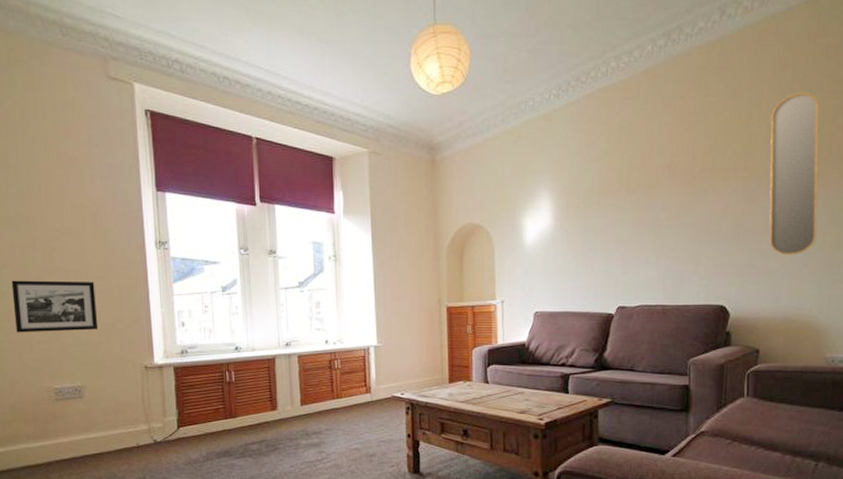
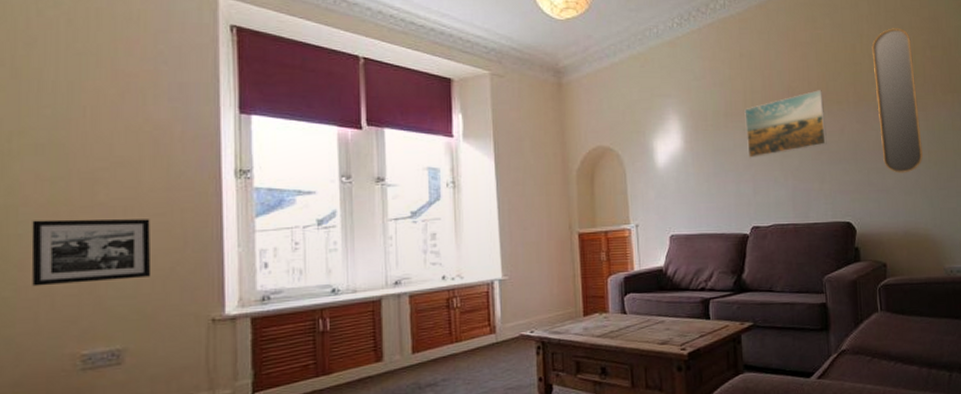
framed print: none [619,165,708,238] -> present [744,90,827,159]

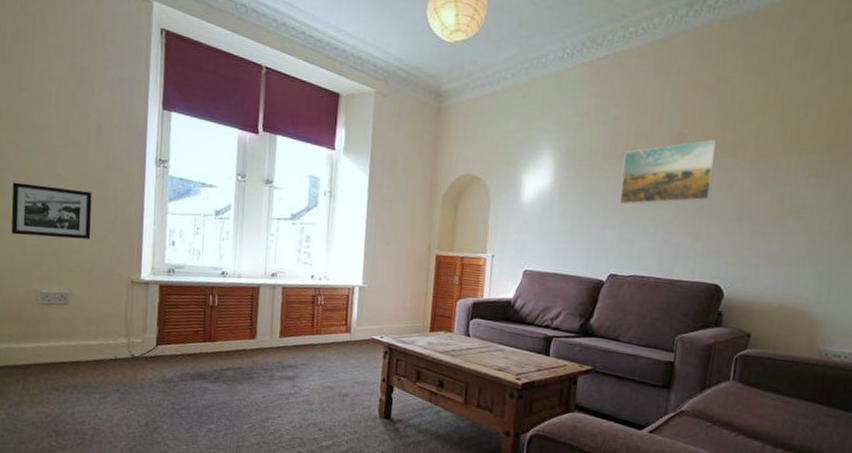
home mirror: present [872,28,923,173] -> none [773,76,840,242]

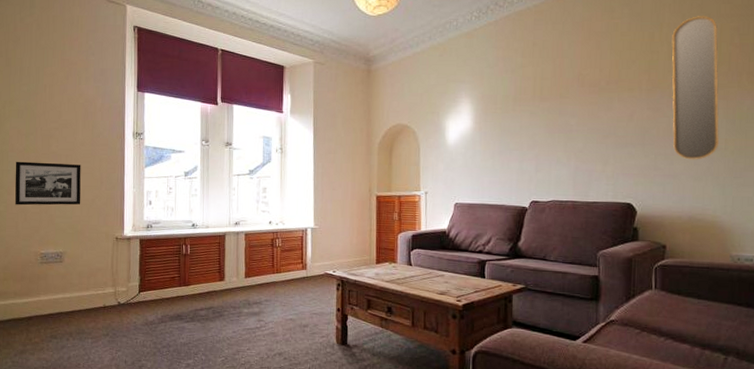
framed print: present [619,139,717,205] -> none [533,77,615,140]
home mirror: none [773,76,840,242] -> present [672,16,720,160]

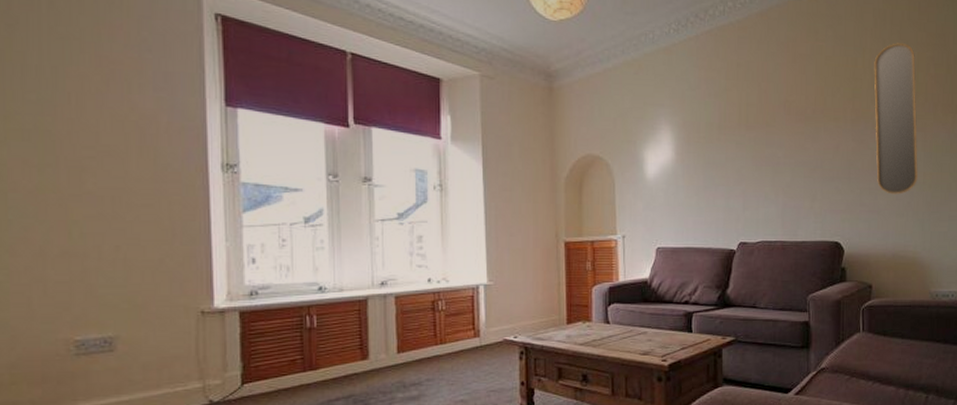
picture frame: present [15,161,81,206] -> none [21,206,141,272]

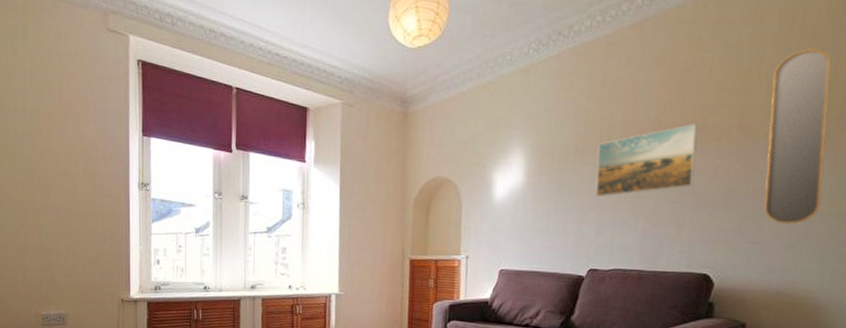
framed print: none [738,105,821,174] -> present [595,124,698,198]

